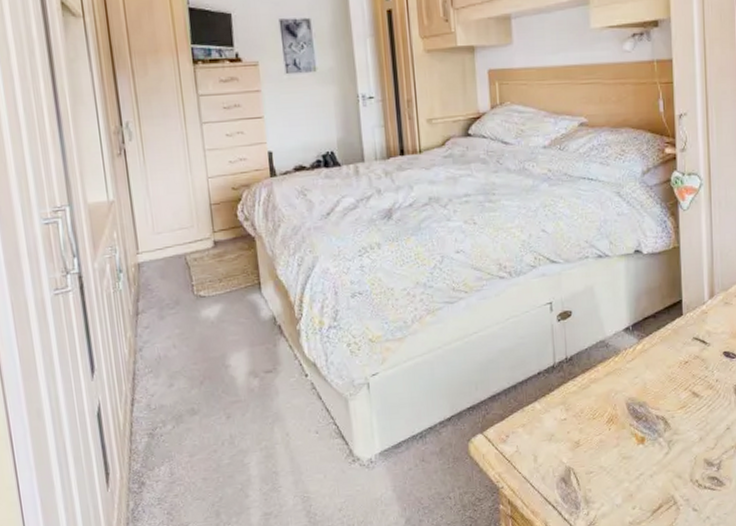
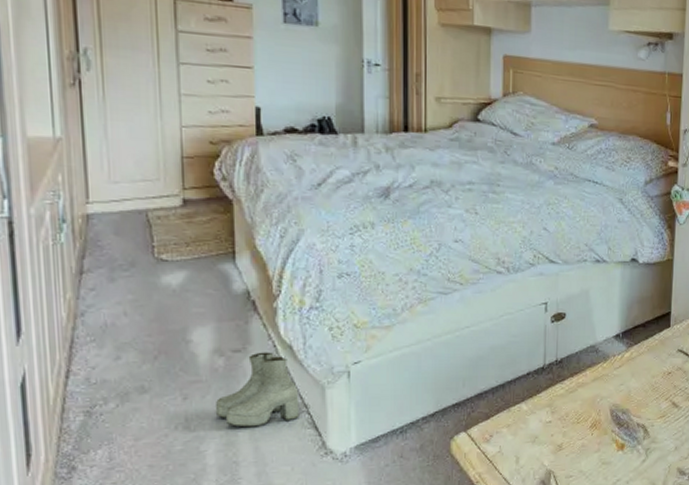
boots: none [254,370,327,441] -> present [215,352,299,428]

